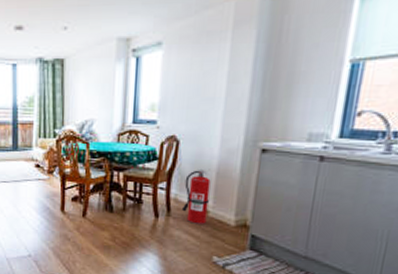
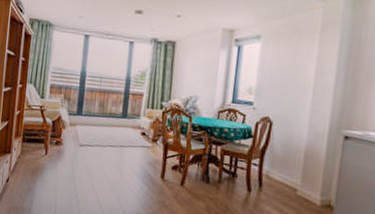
fire extinguisher: present [182,168,211,224] -> none [273,148,299,202]

